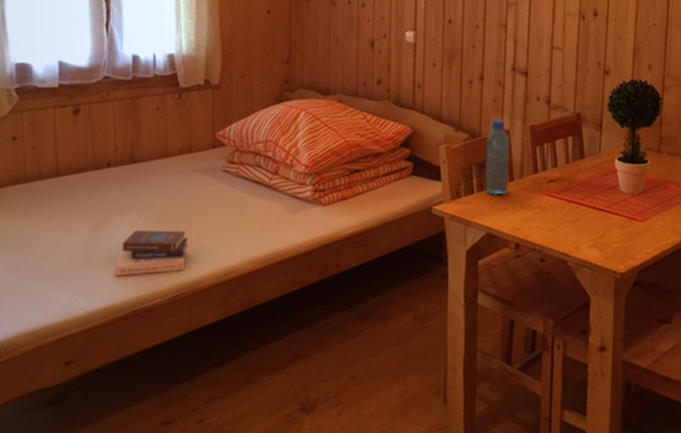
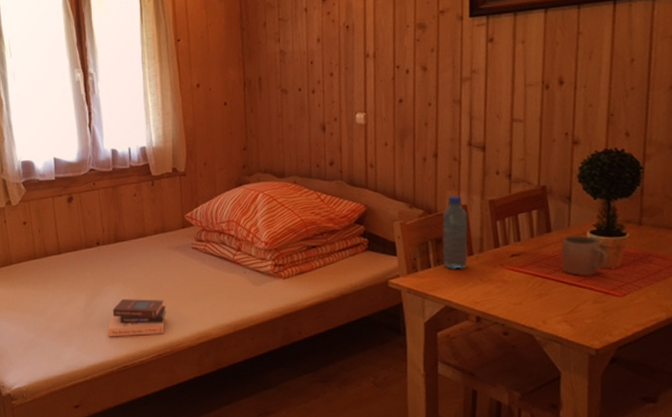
mug: none [592,162,632,201] -> present [561,235,608,276]

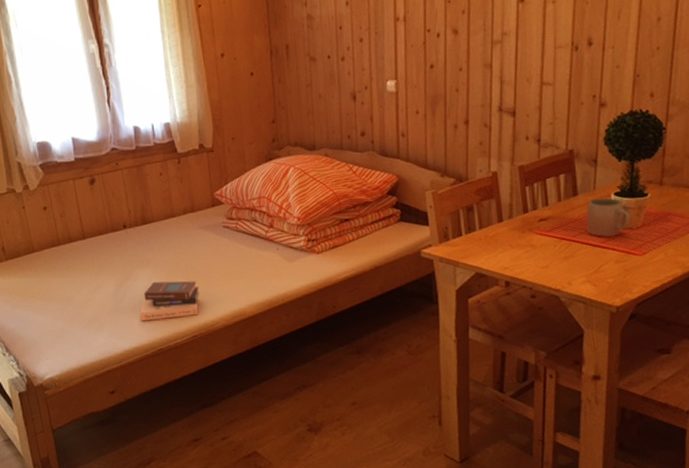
water bottle: present [442,195,468,269] -> none [473,162,498,237]

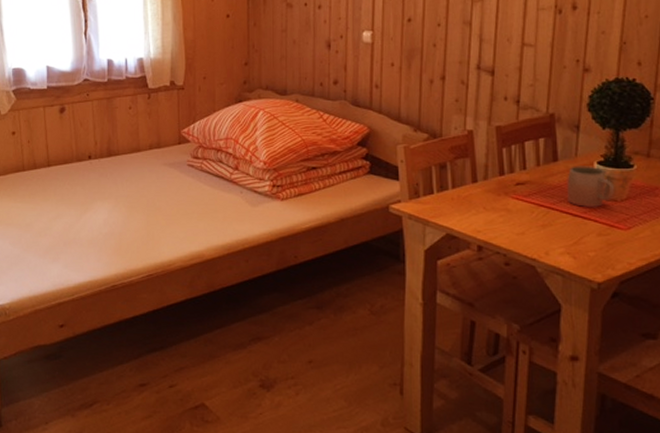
books: present [140,281,200,322] -> none [97,216,159,255]

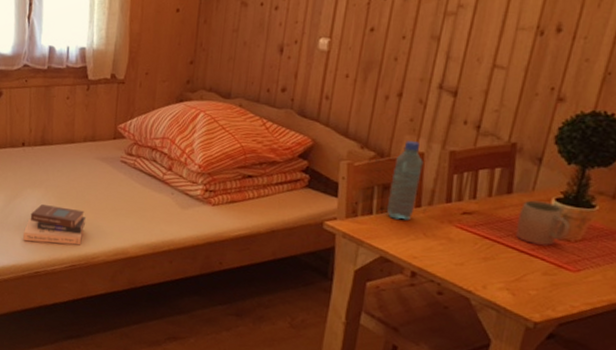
books: none [97,216,159,255] -> present [23,204,86,246]
water bottle: none [445,120,473,196] -> present [386,141,423,220]

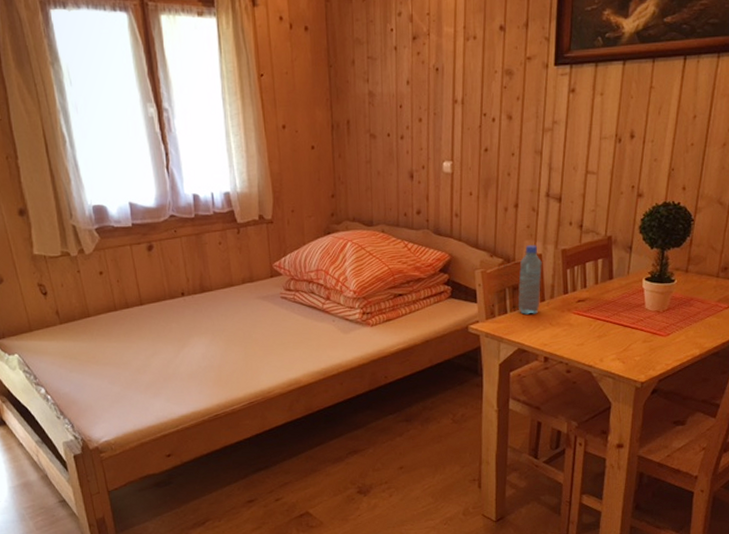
books: present [23,204,86,246] -> none [197,349,257,388]
mug: present [516,200,570,245] -> none [620,282,658,318]

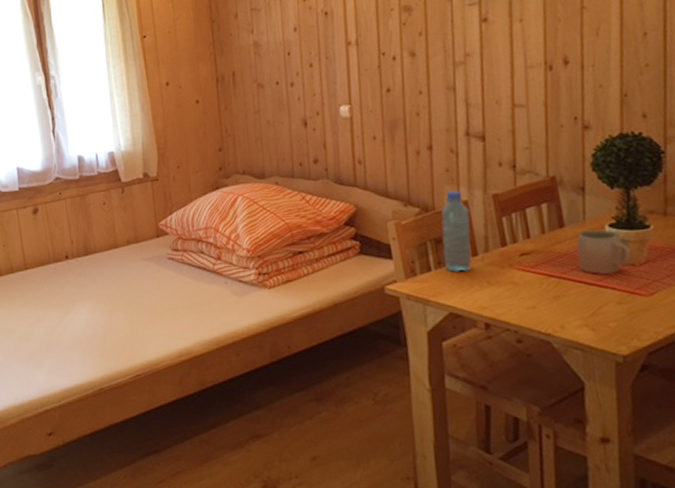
mug: none [620,282,658,318] -> present [576,229,631,274]

